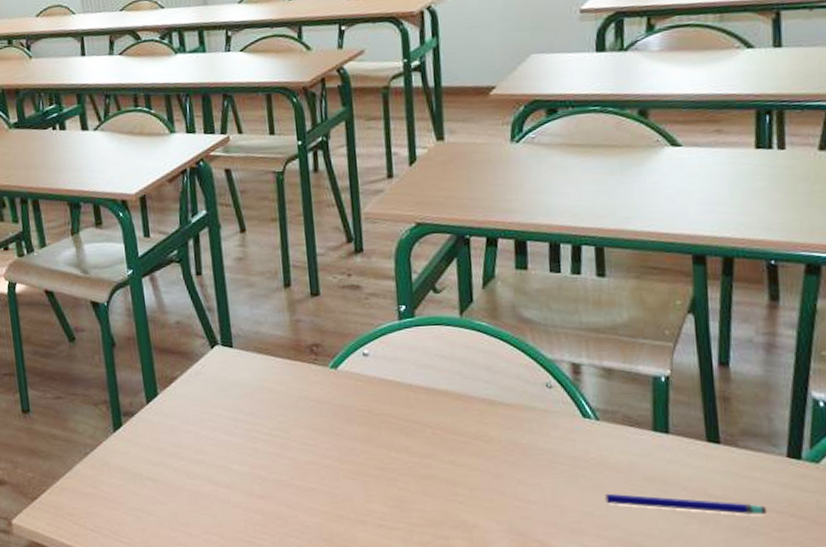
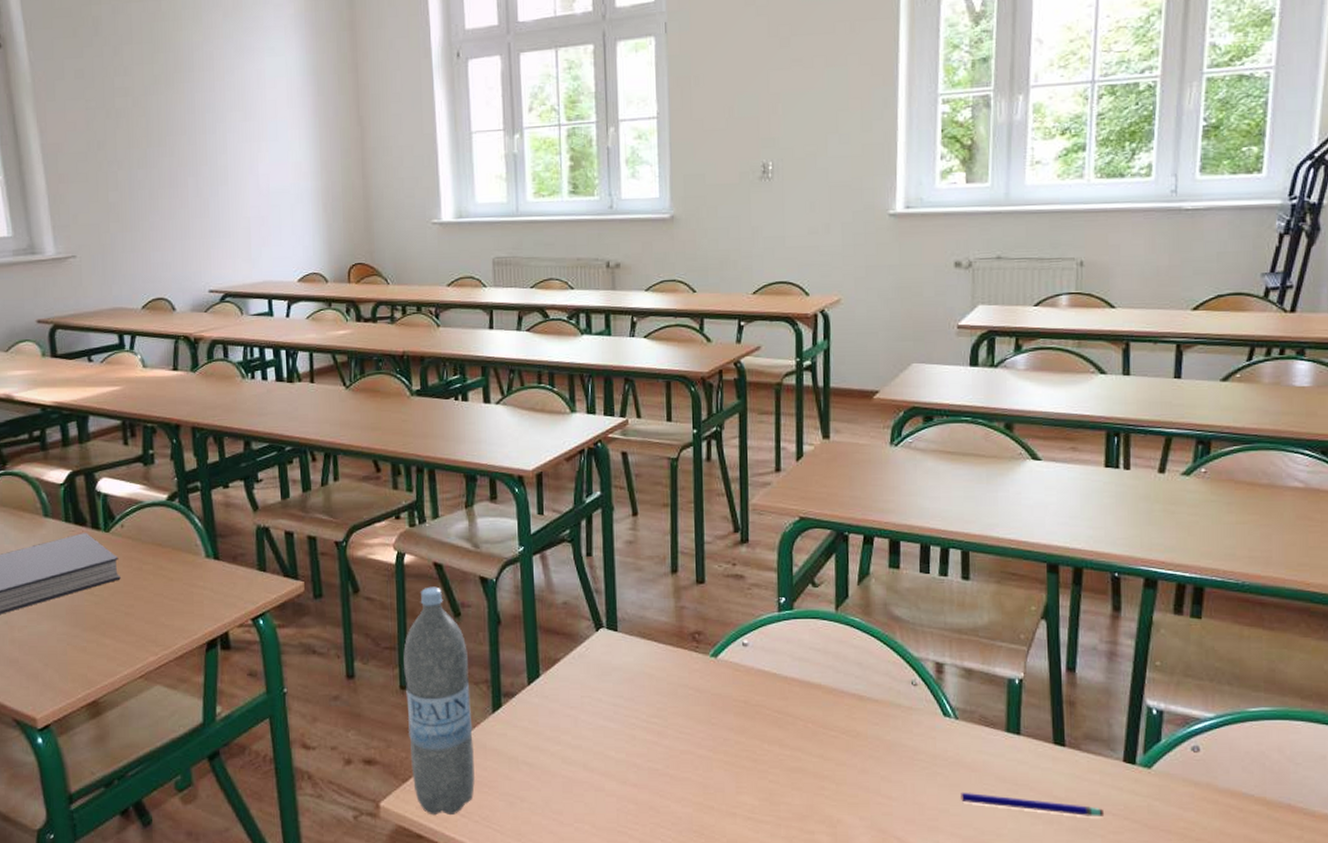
water bottle: none [22,313,102,531] -> present [403,586,476,816]

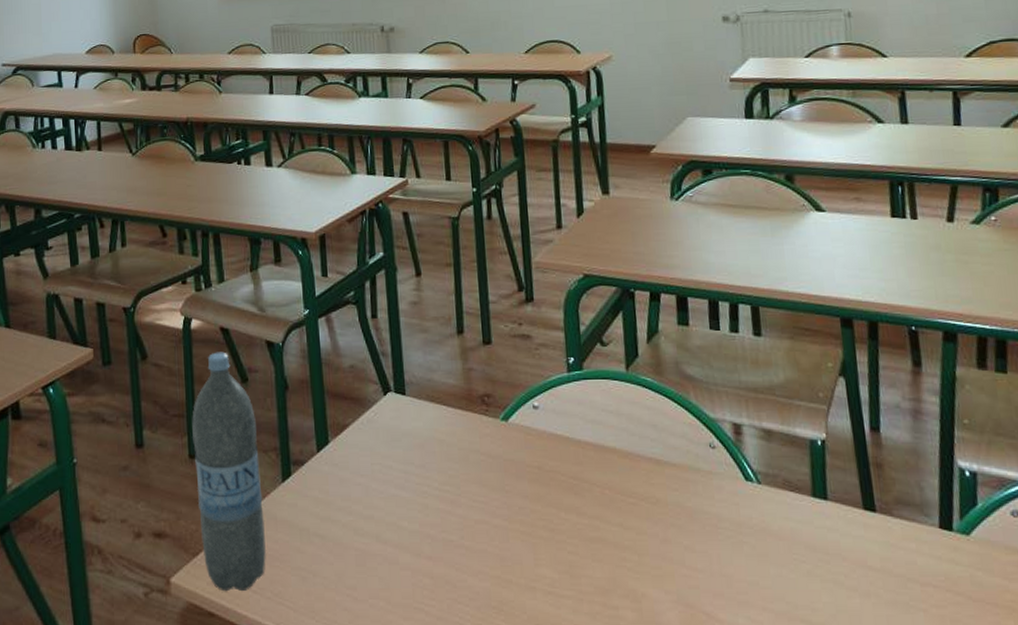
pen: present [961,792,1105,816] -> none [769,562,925,588]

